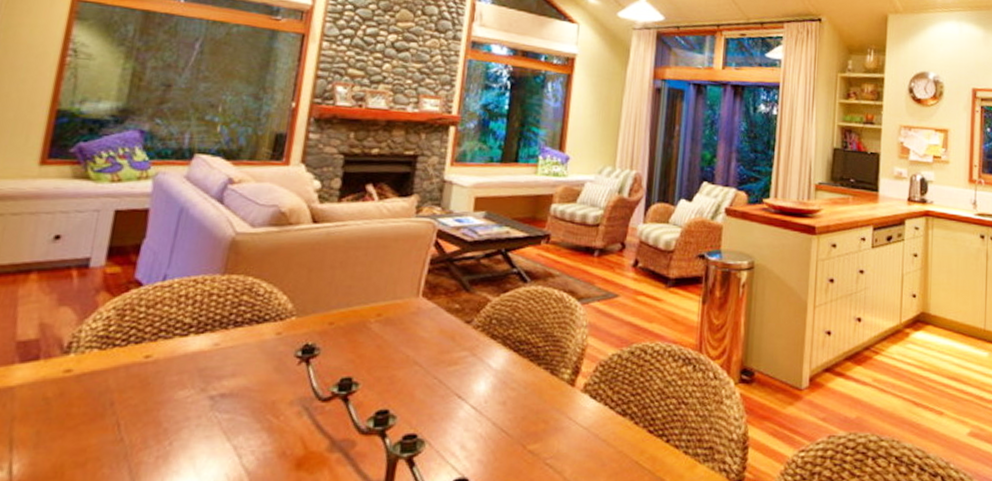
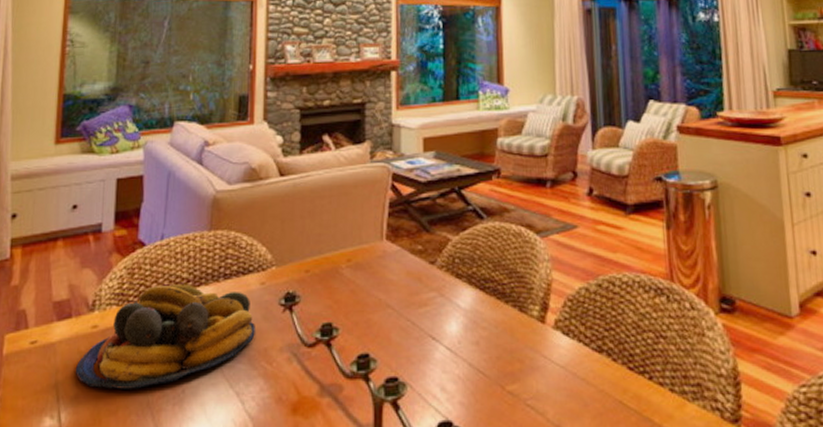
fruit bowl: none [37,329,265,440] -> present [75,284,255,389]

